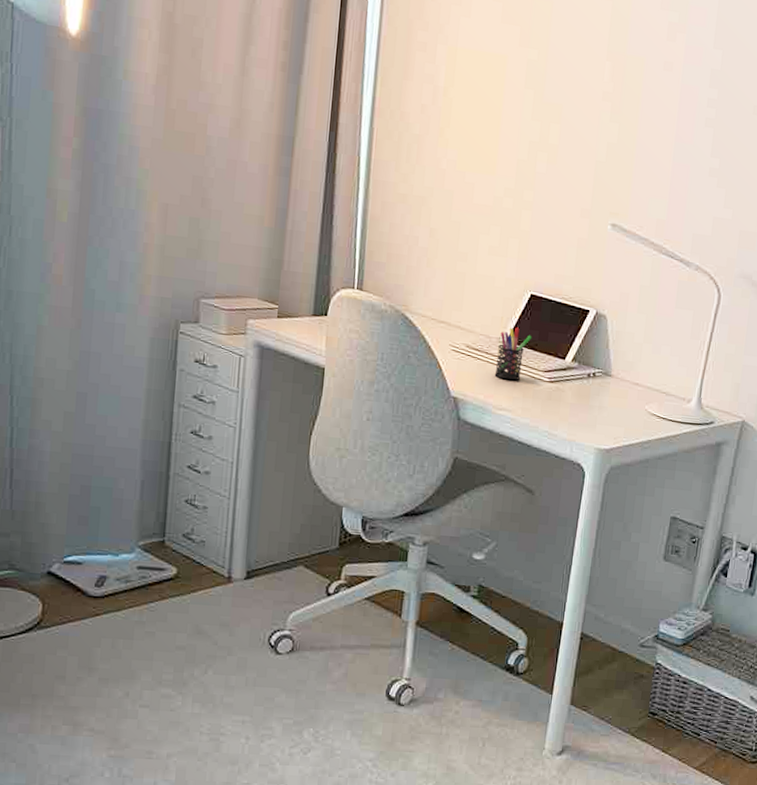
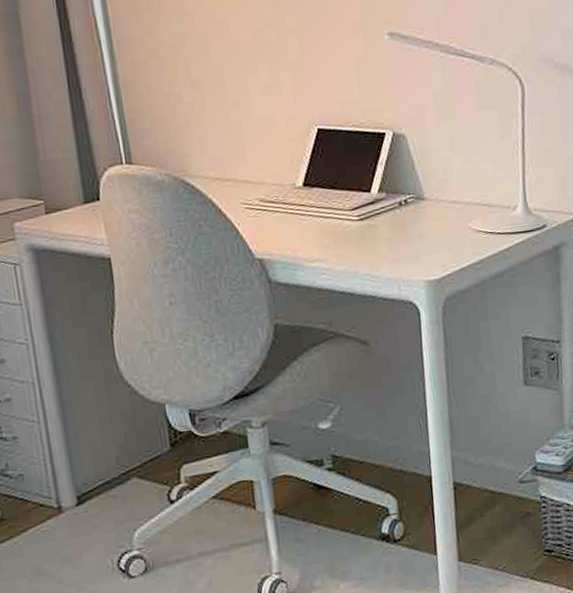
pen holder: present [494,327,532,381] -> none [294,168,330,228]

